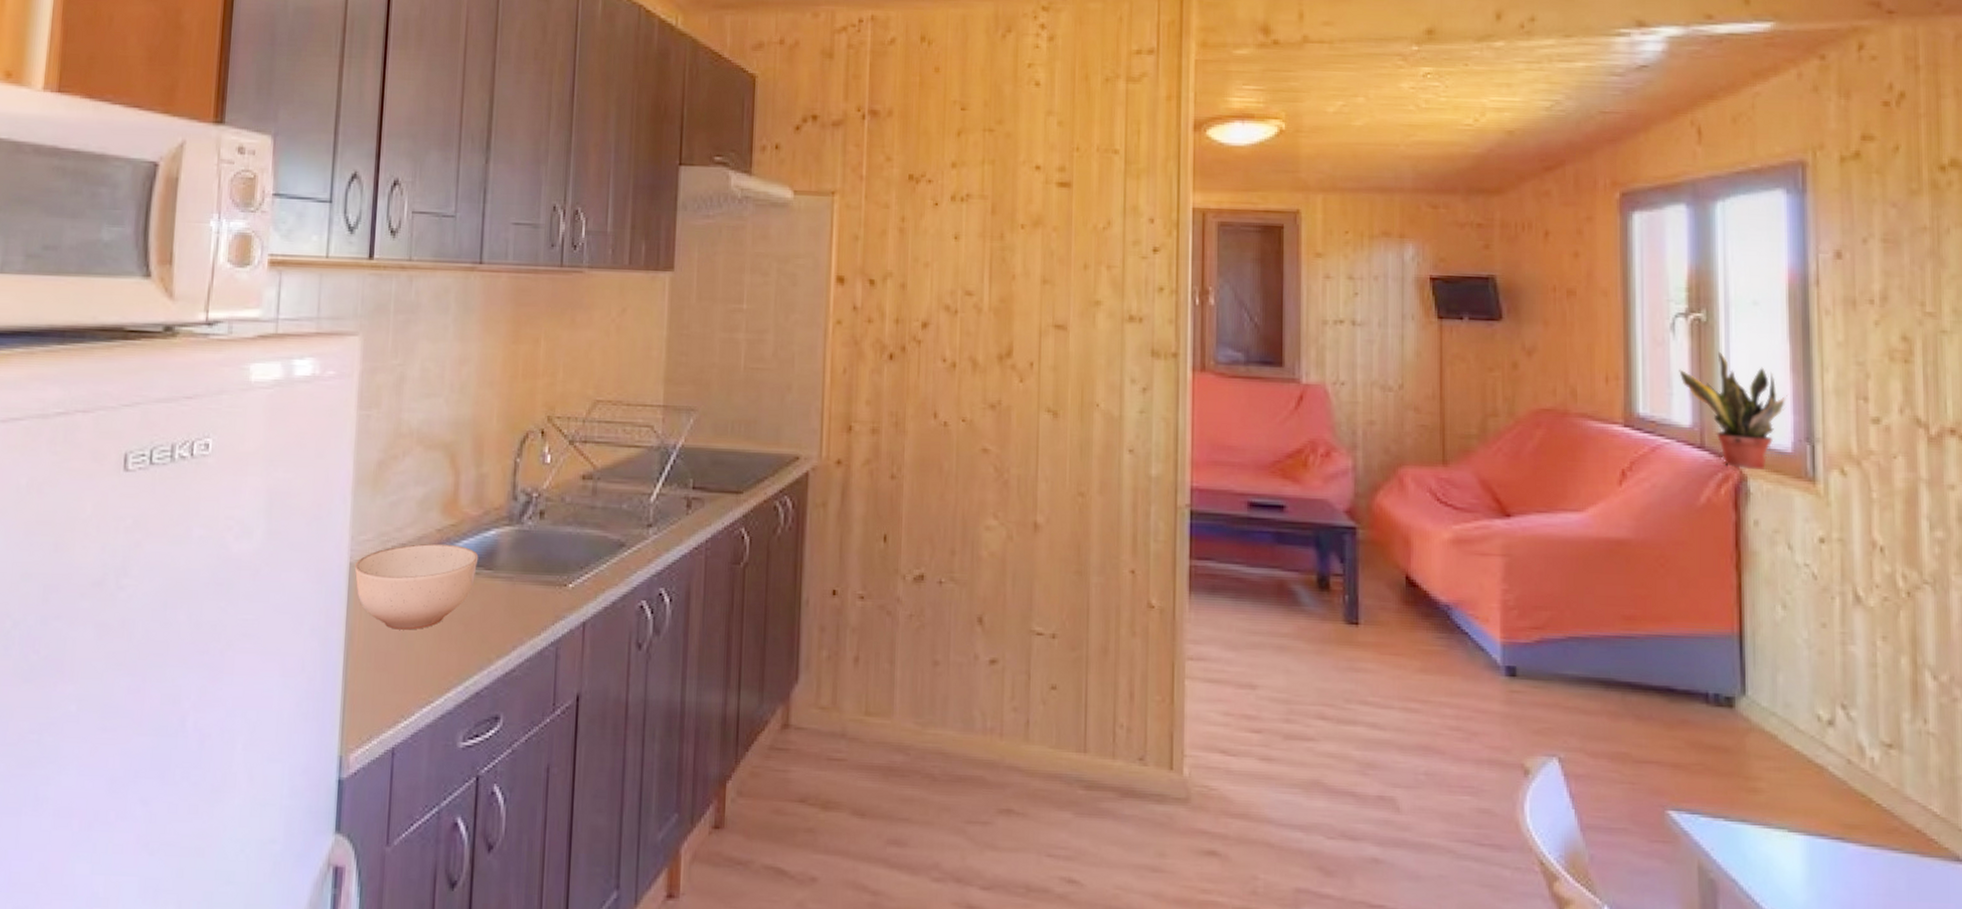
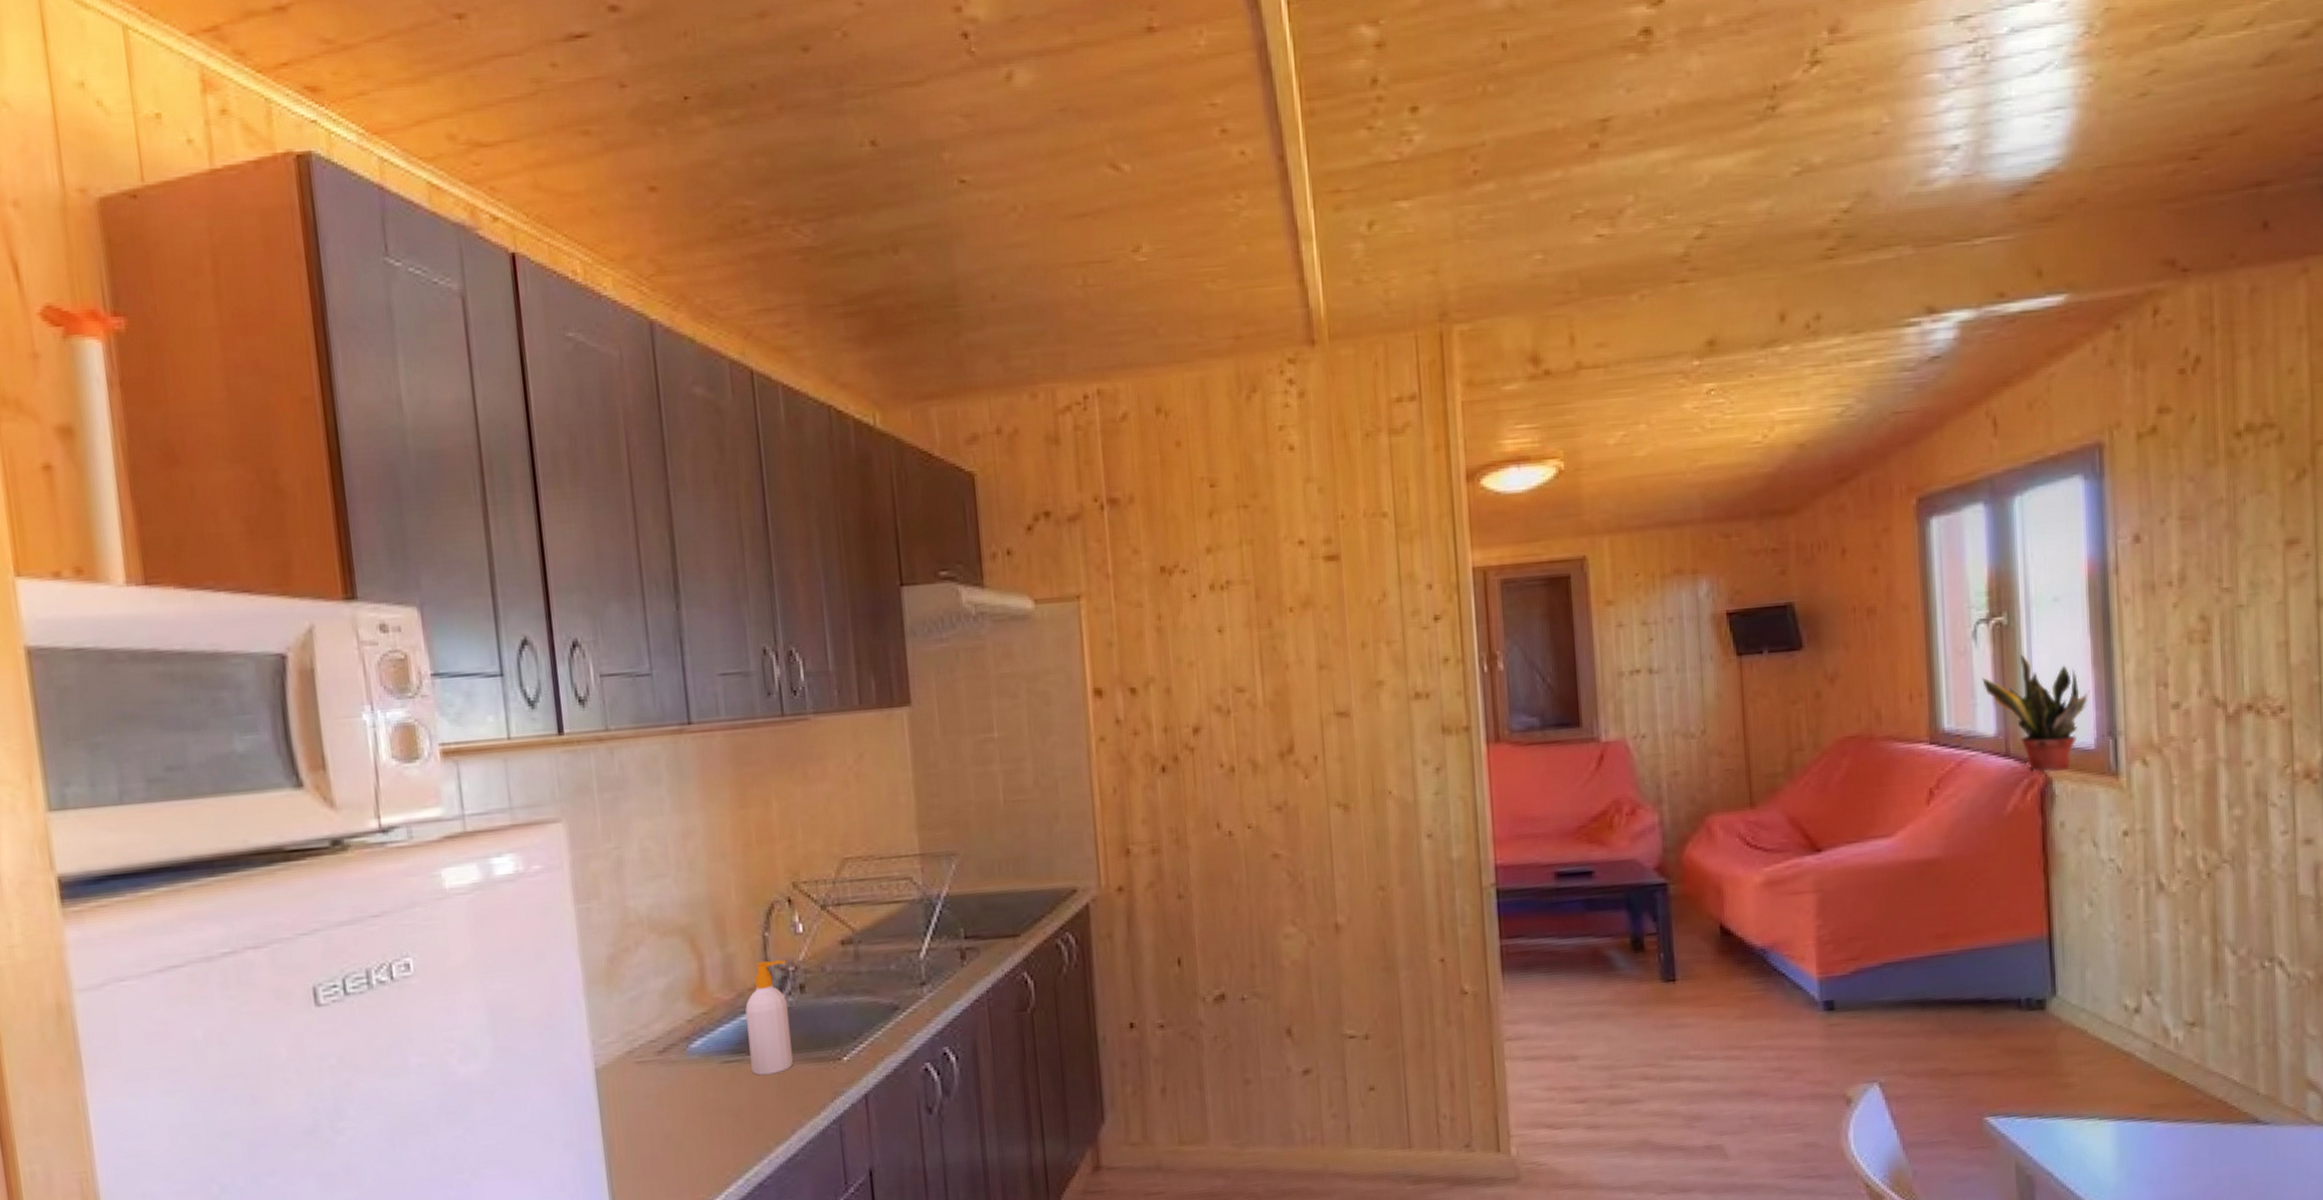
bowl: present [354,543,479,630] -> none [601,1033,739,1132]
soap bottle: none [486,484,531,592] -> present [745,959,794,1076]

